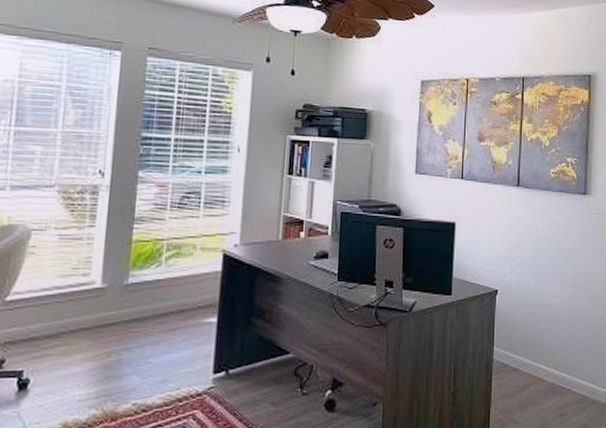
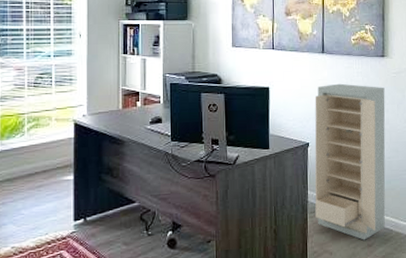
storage cabinet: none [501,222,586,408] -> present [314,83,386,240]

